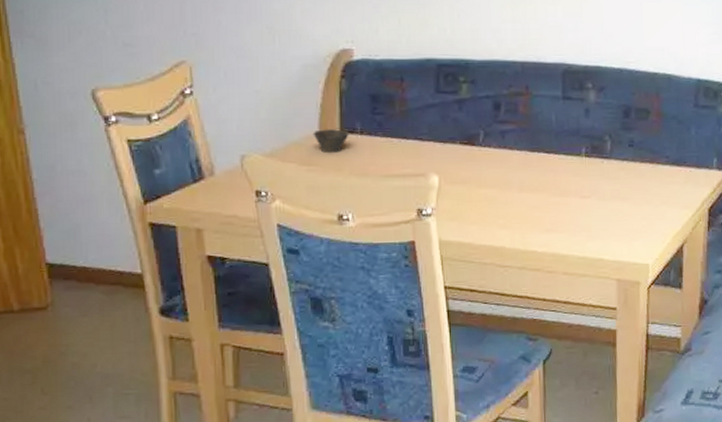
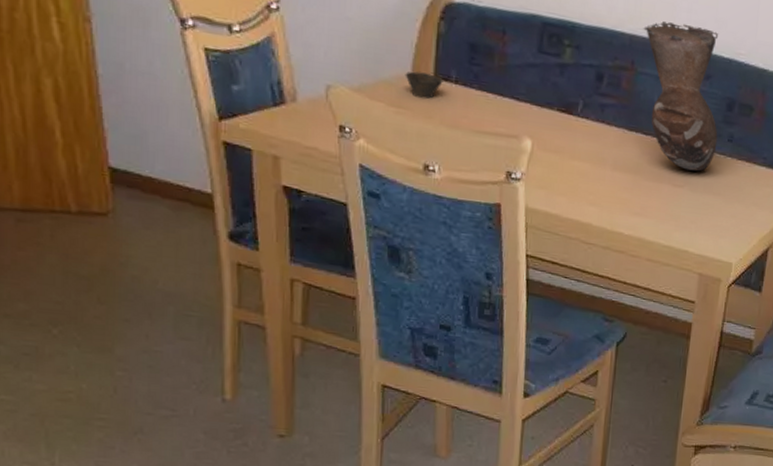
vase: none [533,43,619,180] -> present [643,21,719,172]

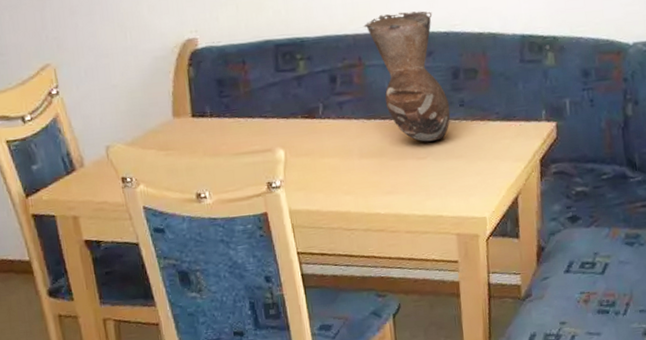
cup: present [405,71,443,100] -> none [168,114,200,138]

